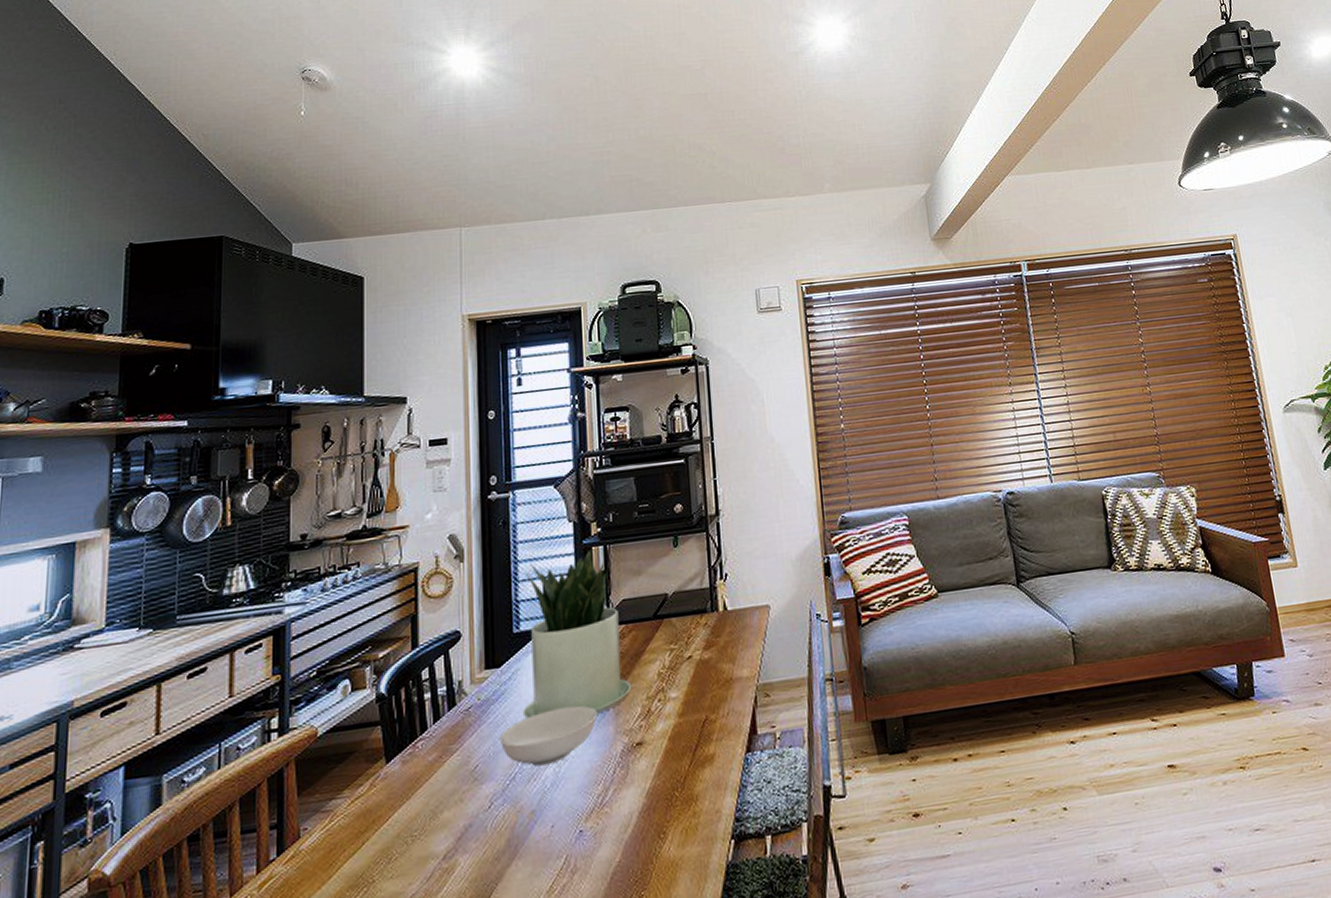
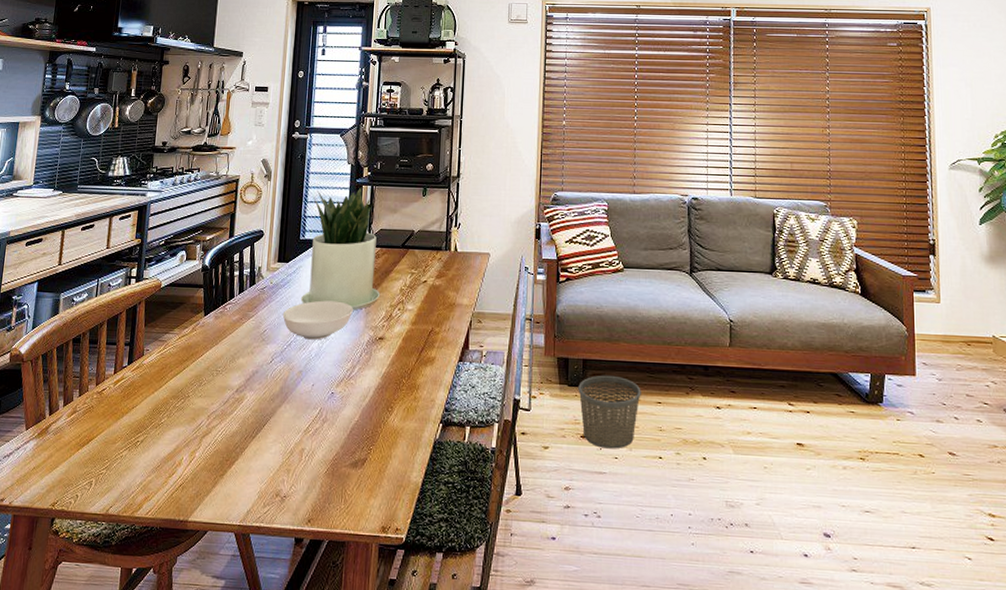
basket: none [901,729,980,825] -> present [578,375,641,449]

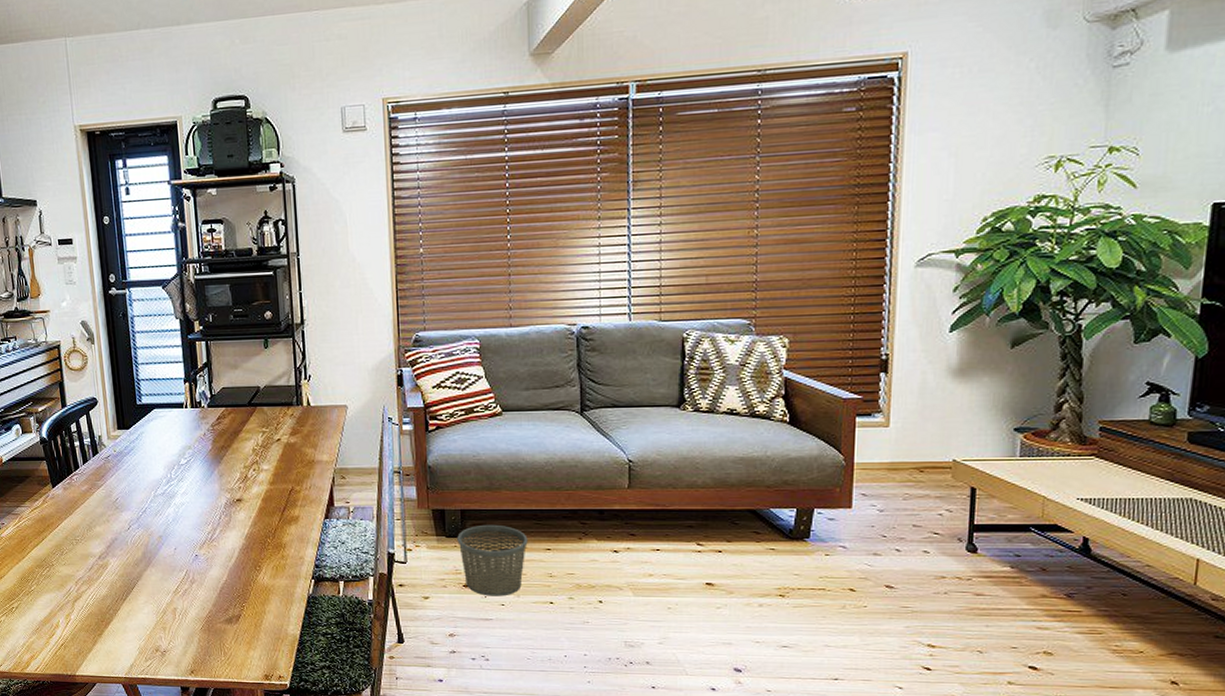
bowl: present [282,300,353,340] -> none [132,465,205,505]
planter: present [300,188,381,311] -> none [144,345,232,474]

